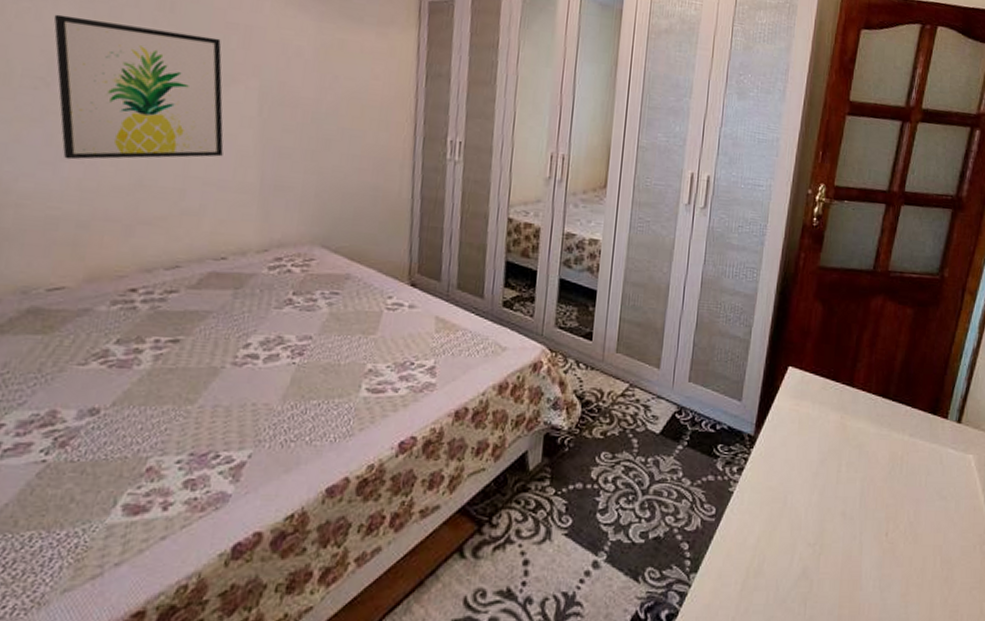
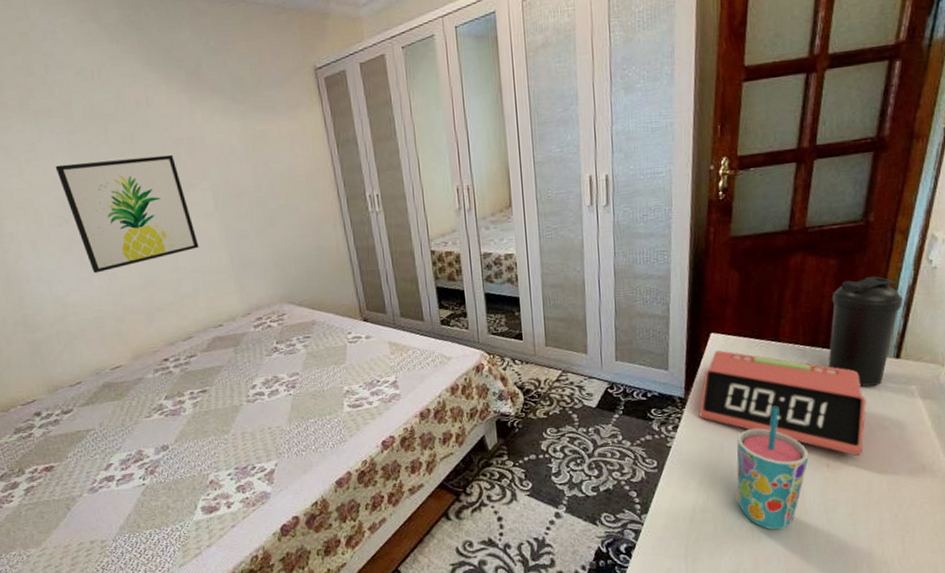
alarm clock: none [766,387,928,527] -> present [699,350,866,457]
cup: none [794,460,870,606] -> present [737,407,809,530]
water bottle: none [896,332,967,451] -> present [828,276,903,387]

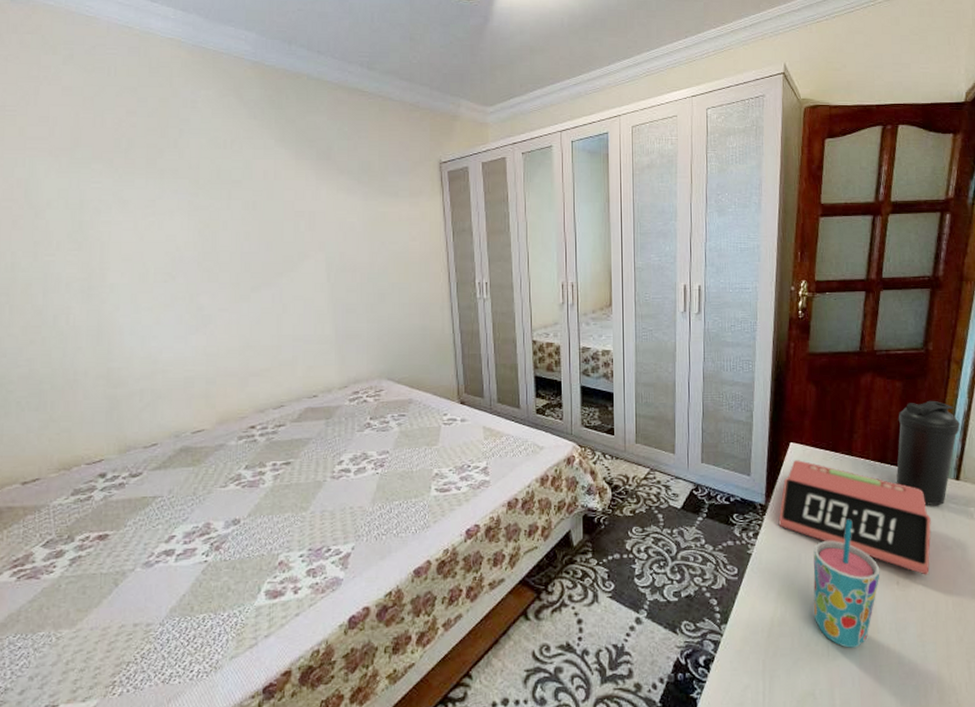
wall art: present [55,154,199,274] -> none [171,223,305,333]

